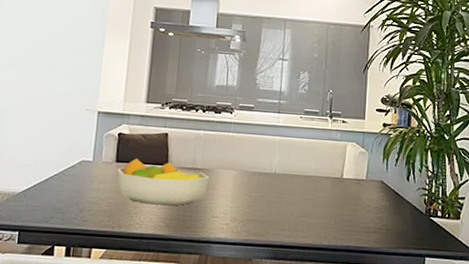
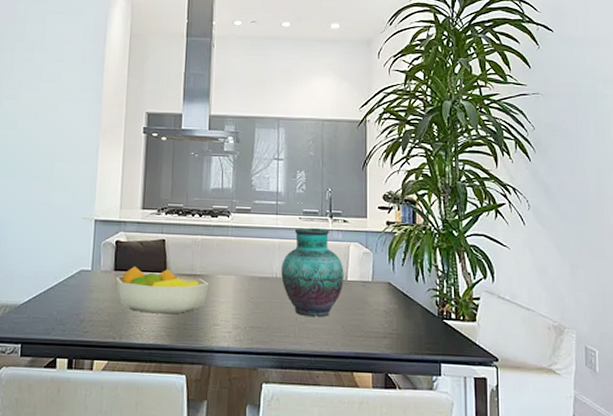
vase: none [280,126,341,212] -> present [281,227,344,318]

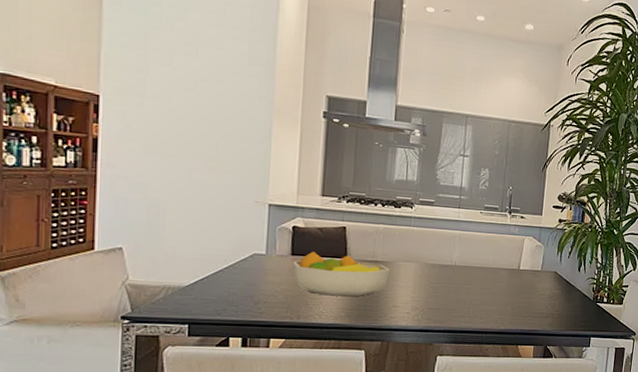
vase: present [281,227,344,318] -> none [460,221,518,301]

